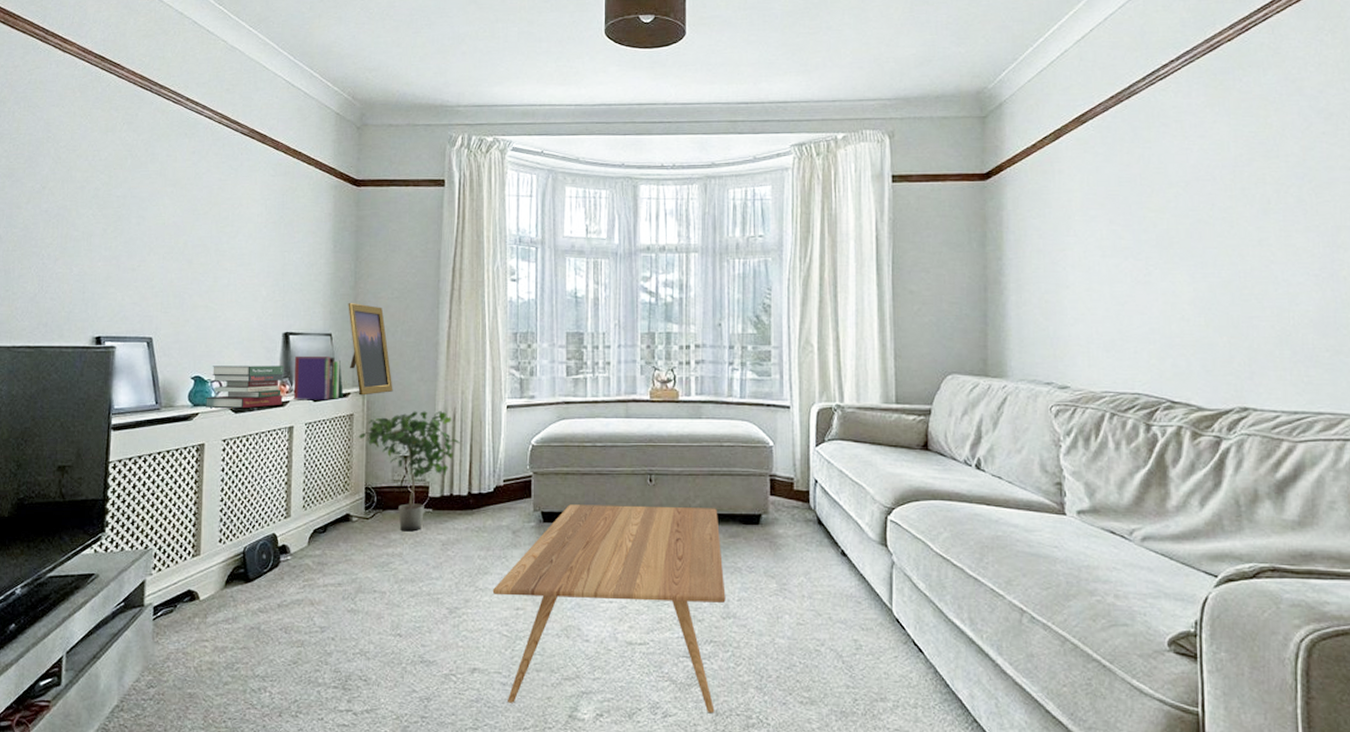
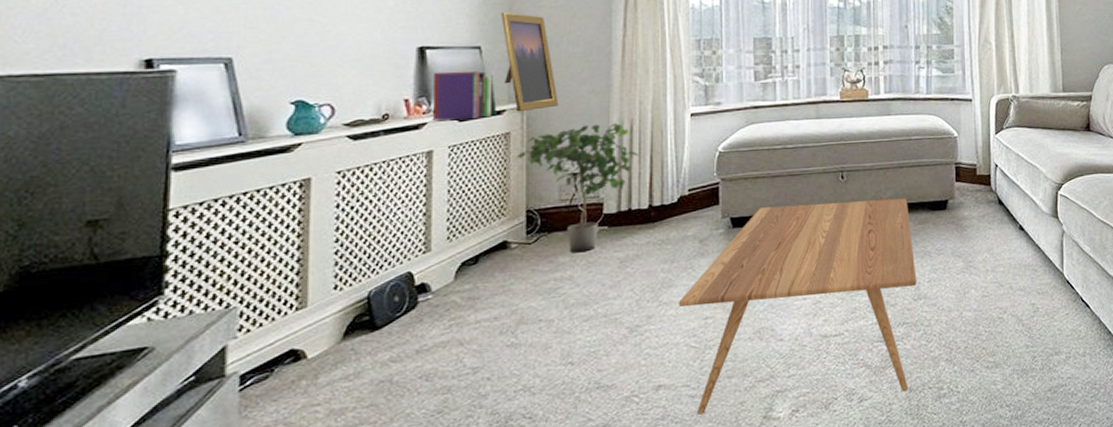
books: present [206,365,284,409] -> none [312,83,420,136]

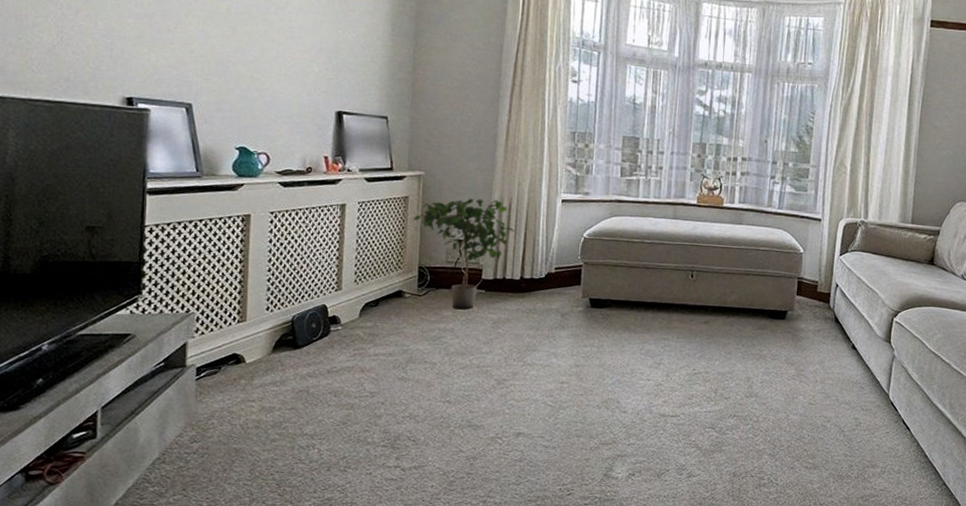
books: present [432,71,497,121] -> none [346,135,399,182]
picture frame: present [501,13,559,112] -> none [405,88,450,180]
coffee table: present [678,198,917,415] -> none [539,293,751,475]

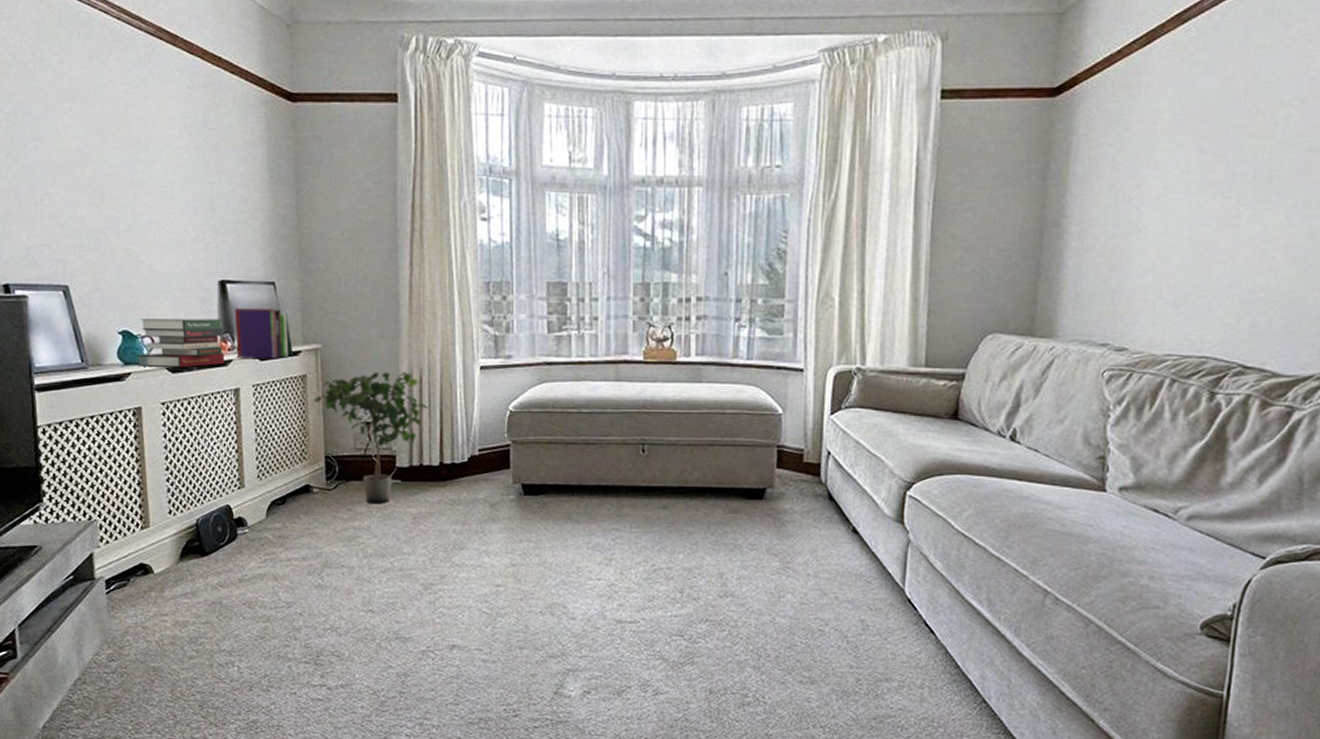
books: none [252,138,337,183] -> present [137,319,225,368]
books: none [346,135,399,182] -> present [234,307,294,359]

